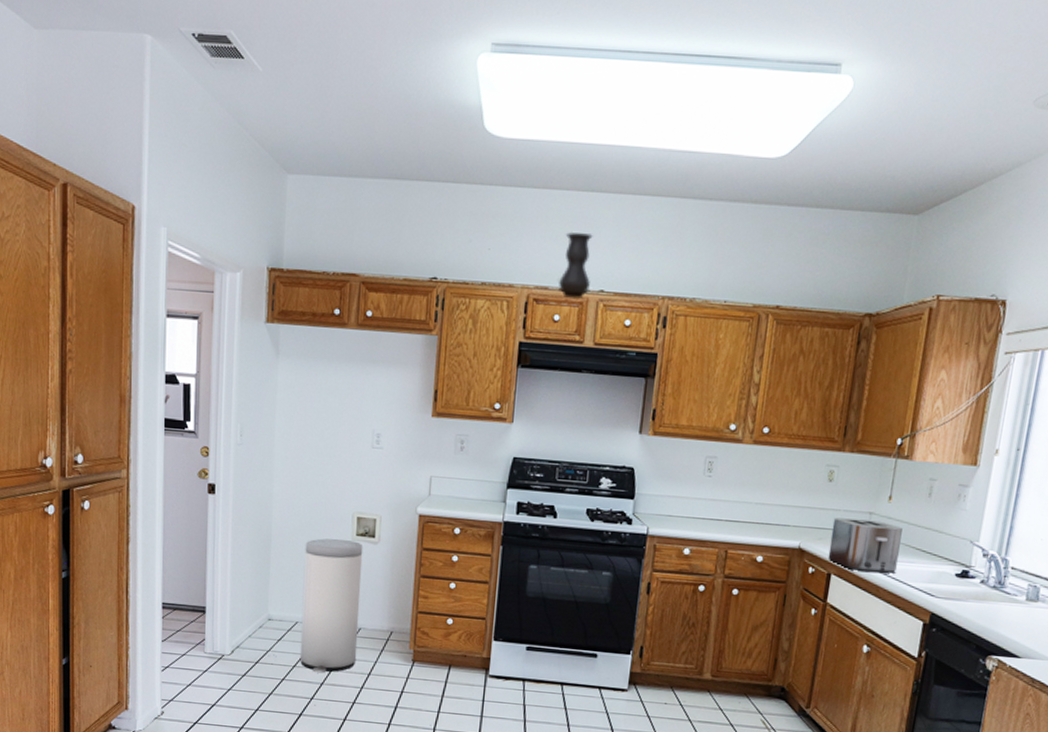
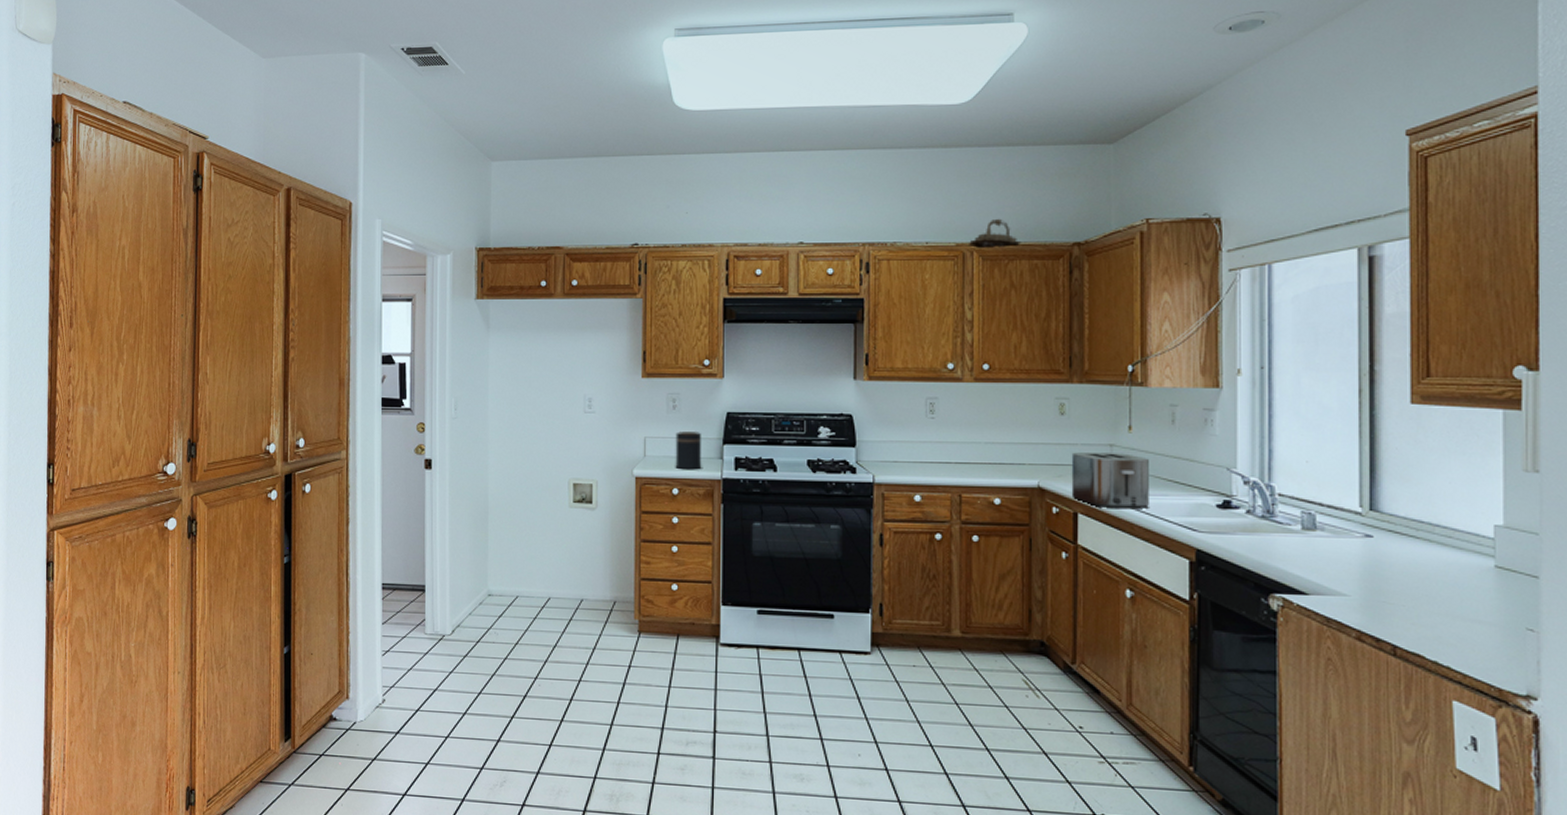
pedal bin: present [299,538,363,674] -> none [521,507,581,650]
cylinder: none [459,473,487,512] -> present [675,431,702,470]
vase: present [559,232,593,300] -> none [758,190,789,253]
decorative basket: none [765,282,815,313] -> present [969,218,1020,249]

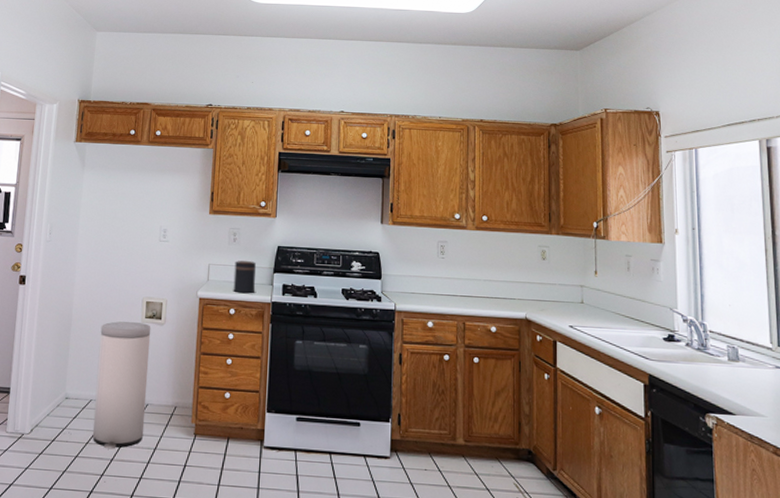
pedal bin: none [521,507,581,650] -> present [92,321,151,450]
decorative basket: present [969,218,1020,249] -> none [472,101,511,125]
toaster: present [1071,452,1149,508] -> none [551,291,612,339]

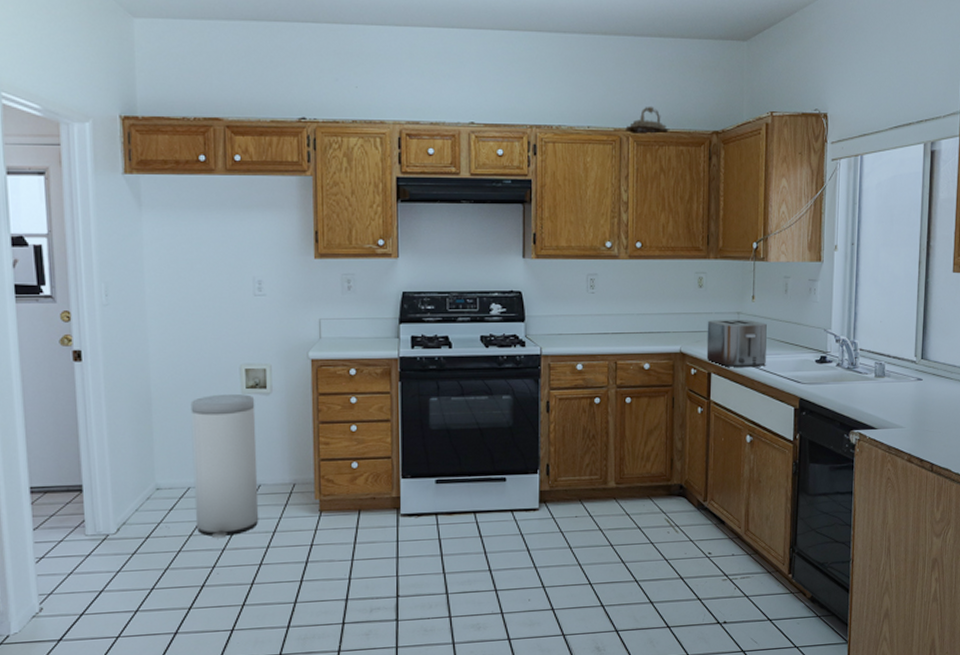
cylinder: present [233,261,257,294] -> none [351,312,379,350]
decorative basket: none [472,101,511,125] -> present [625,106,669,135]
toaster: none [551,291,612,339] -> present [706,319,767,367]

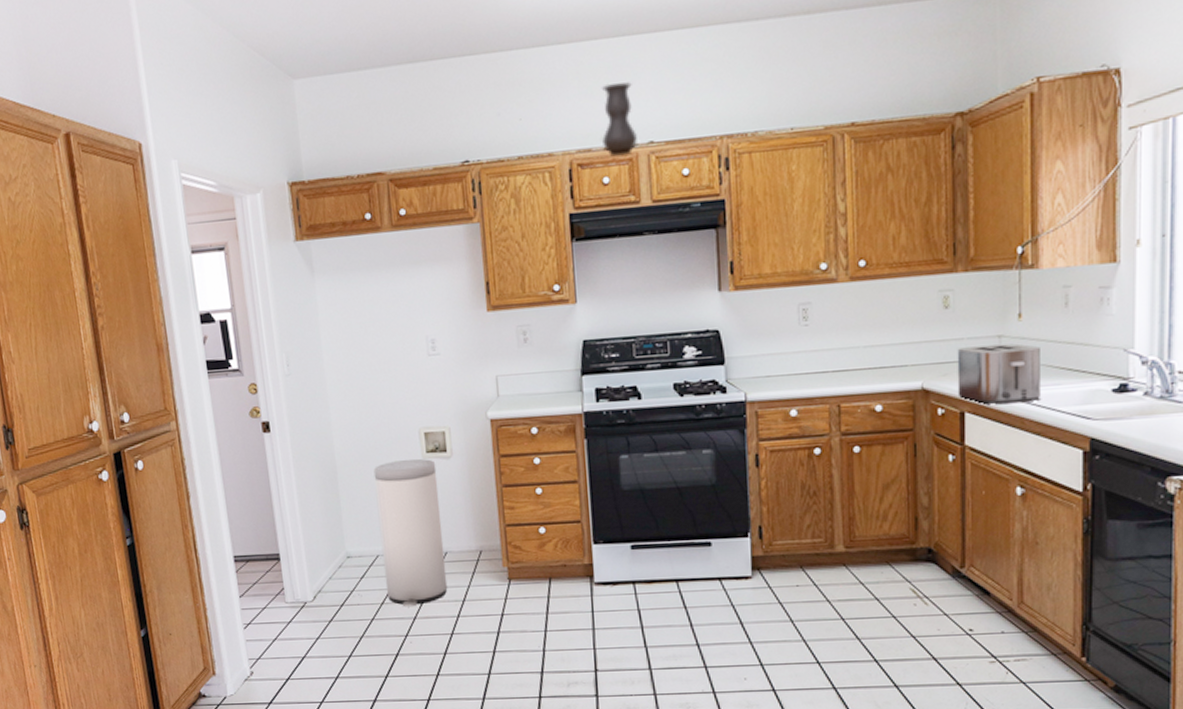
vase: none [430,68,460,133] -> present [602,82,637,157]
decorative basket: present [625,106,669,135] -> none [839,92,896,131]

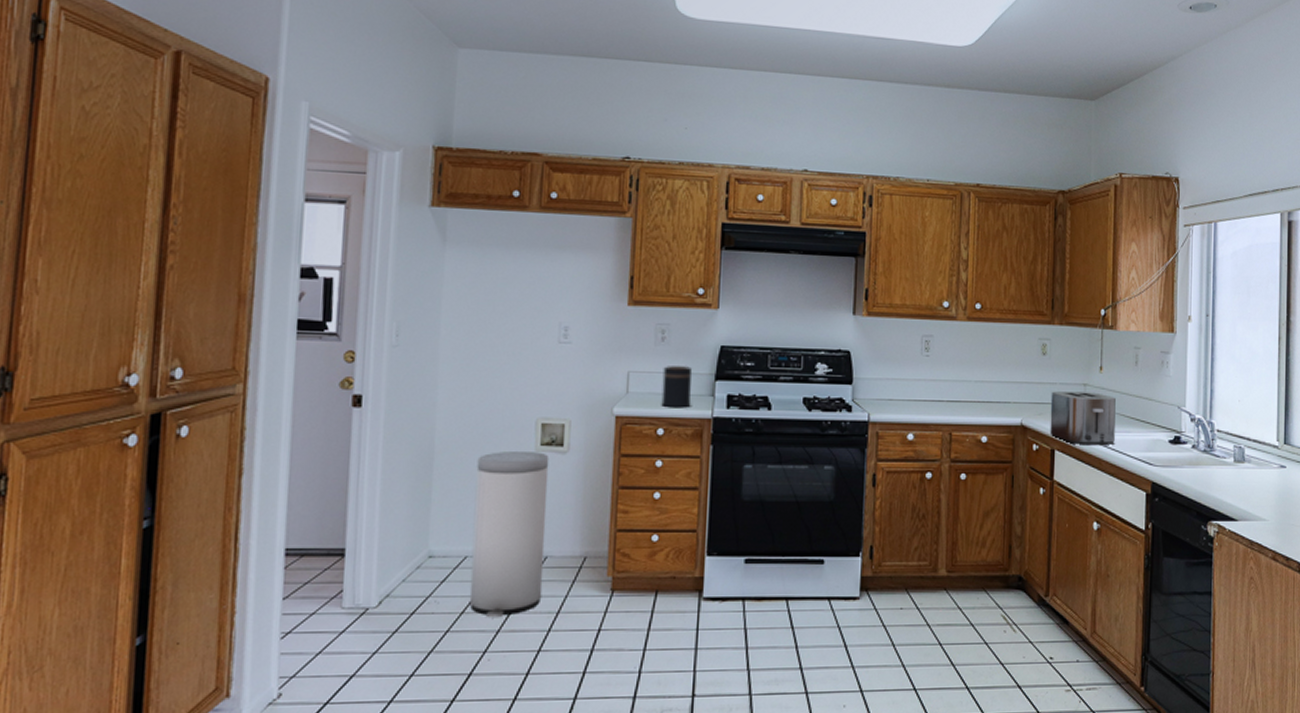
cylinder: none [529,364,560,407] -> present [661,366,693,408]
vase: present [602,82,637,157] -> none [761,112,793,179]

